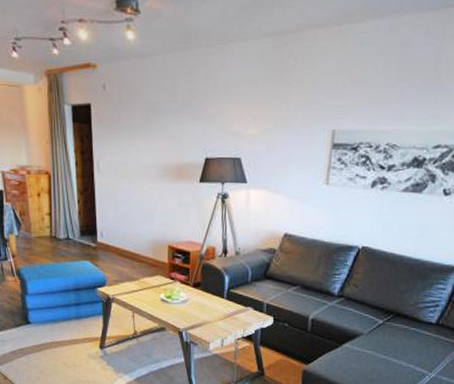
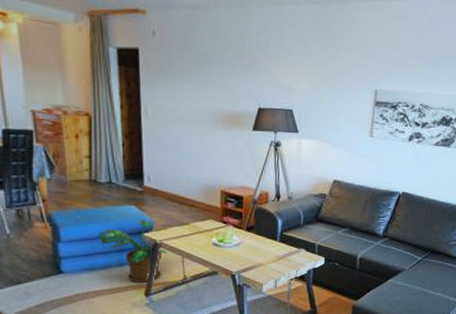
potted plant: none [59,274,119,336] -> present [99,219,167,283]

